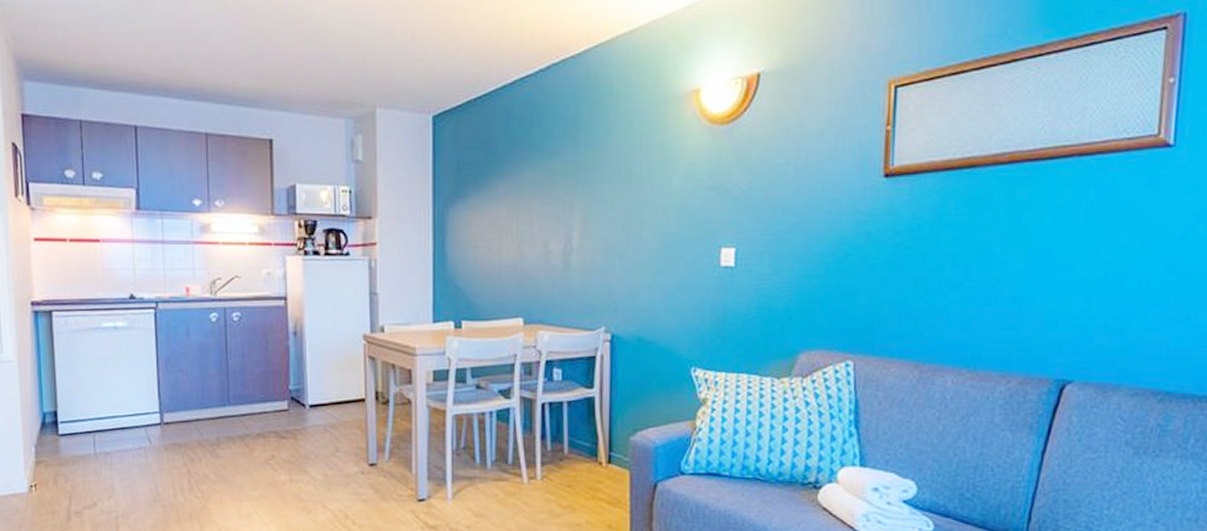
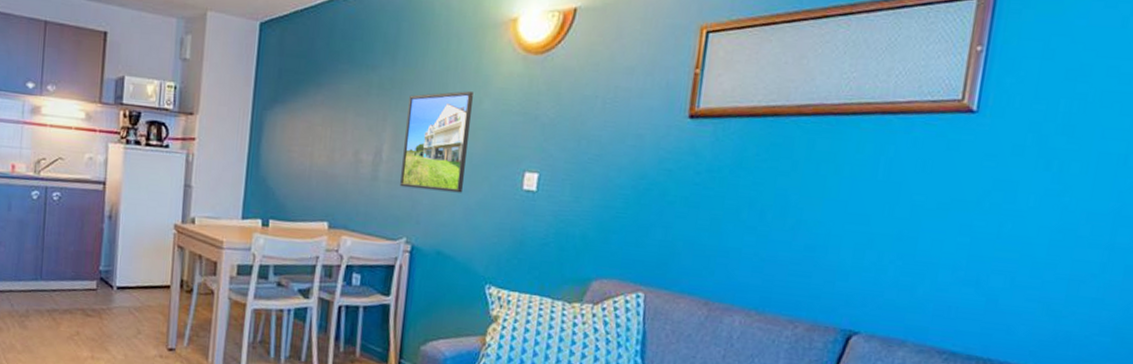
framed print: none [594,169,661,276] -> present [400,91,473,193]

